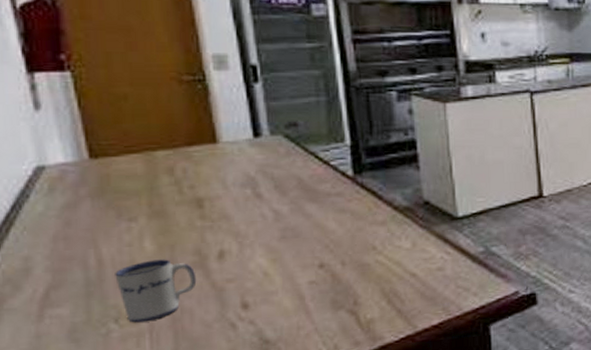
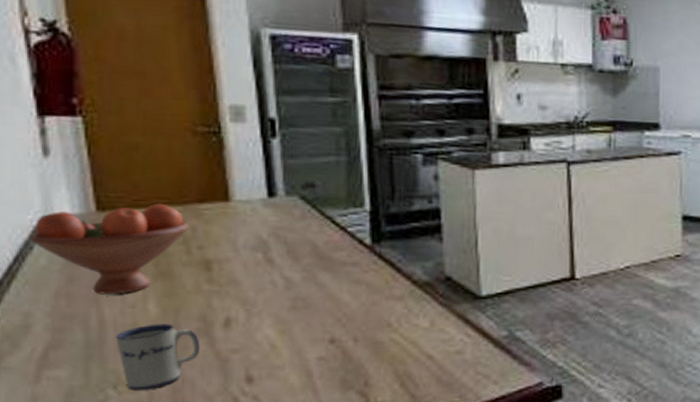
fruit bowl: none [25,148,180,236] -> present [30,203,189,295]

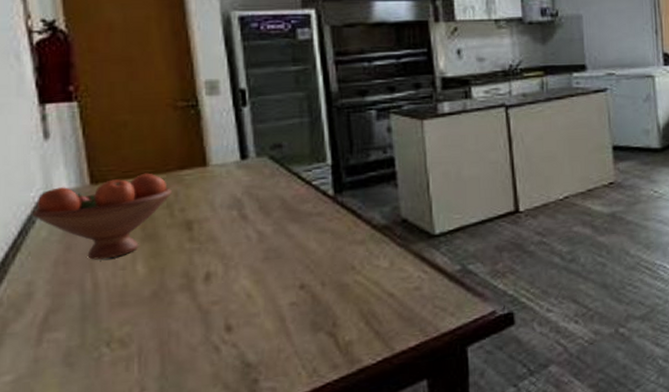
mug: present [116,324,200,391] -> none [109,282,184,347]

